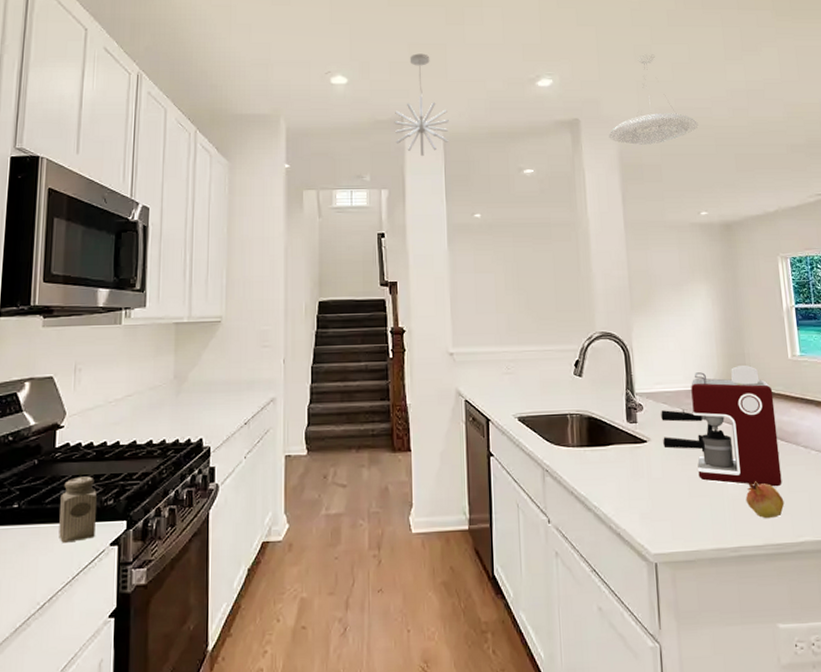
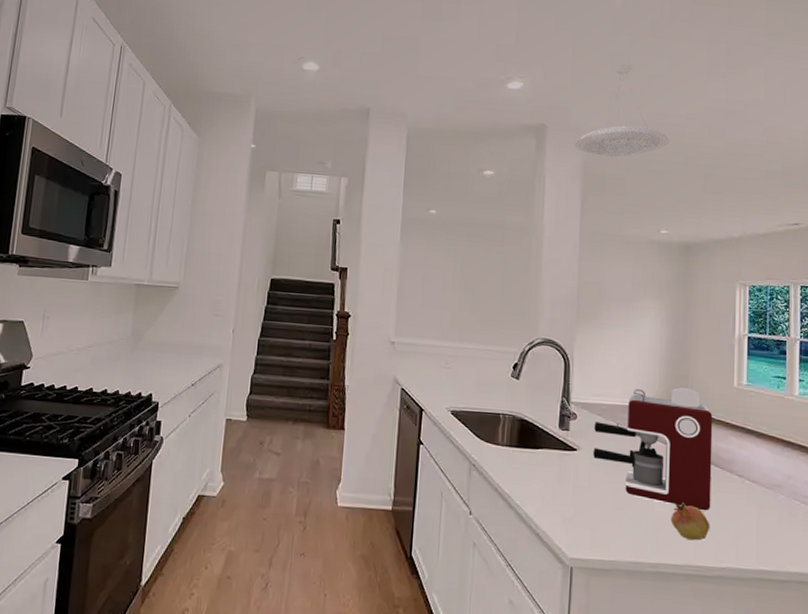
salt shaker: present [59,476,97,543] -> none [18,414,54,472]
pendant light: present [394,53,449,157] -> none [360,46,415,149]

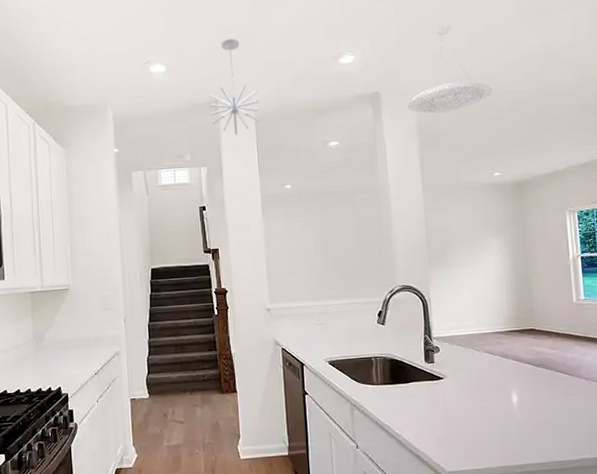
pendant light: none [360,46,415,149] -> present [209,38,259,136]
coffee maker: present [592,387,713,511] -> none [455,309,565,414]
fruit: present [670,501,710,541] -> none [531,408,566,441]

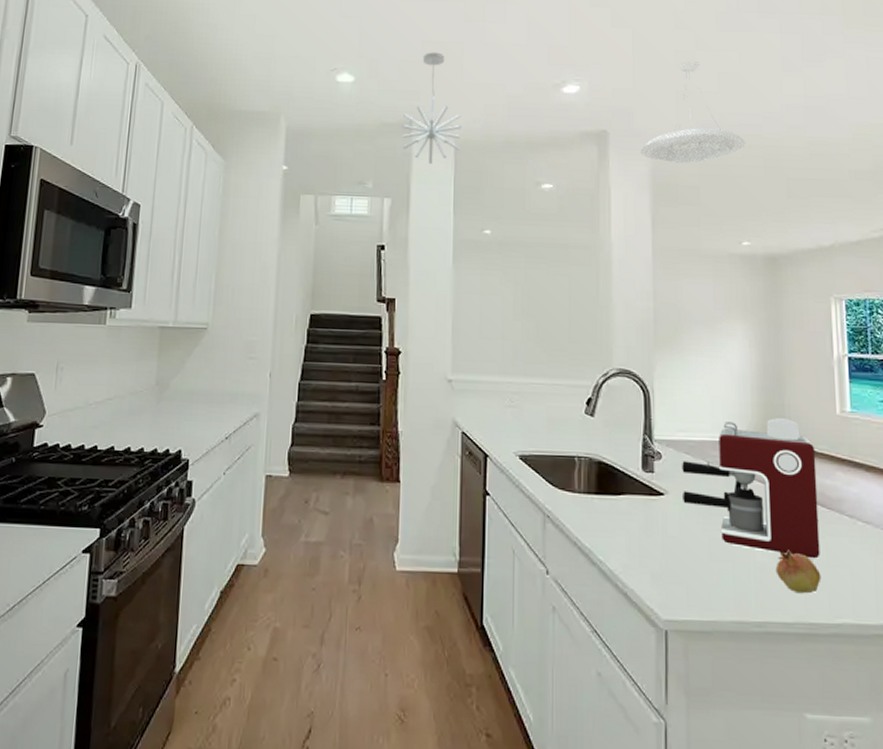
coffee maker: none [455,309,565,414] -> present [681,417,820,559]
fruit: none [531,408,566,441] -> present [775,548,821,594]

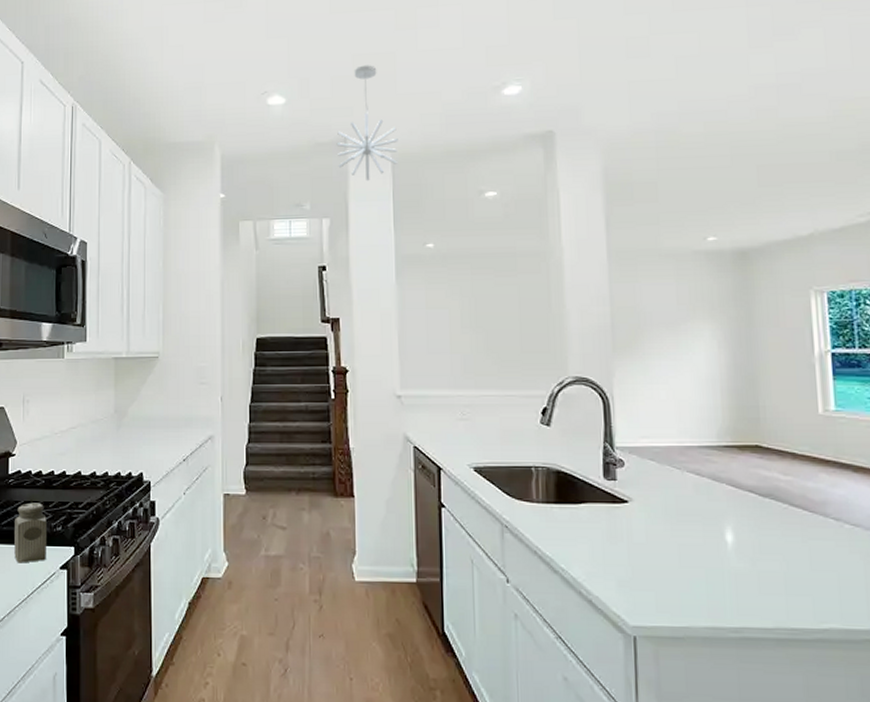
salt shaker: none [32,479,72,546] -> present [14,502,47,563]
pendant lamp: present [640,61,746,163] -> none [590,48,709,159]
coffee maker: present [681,417,820,559] -> none [645,419,803,564]
fruit: present [775,548,821,594] -> none [752,553,804,599]

